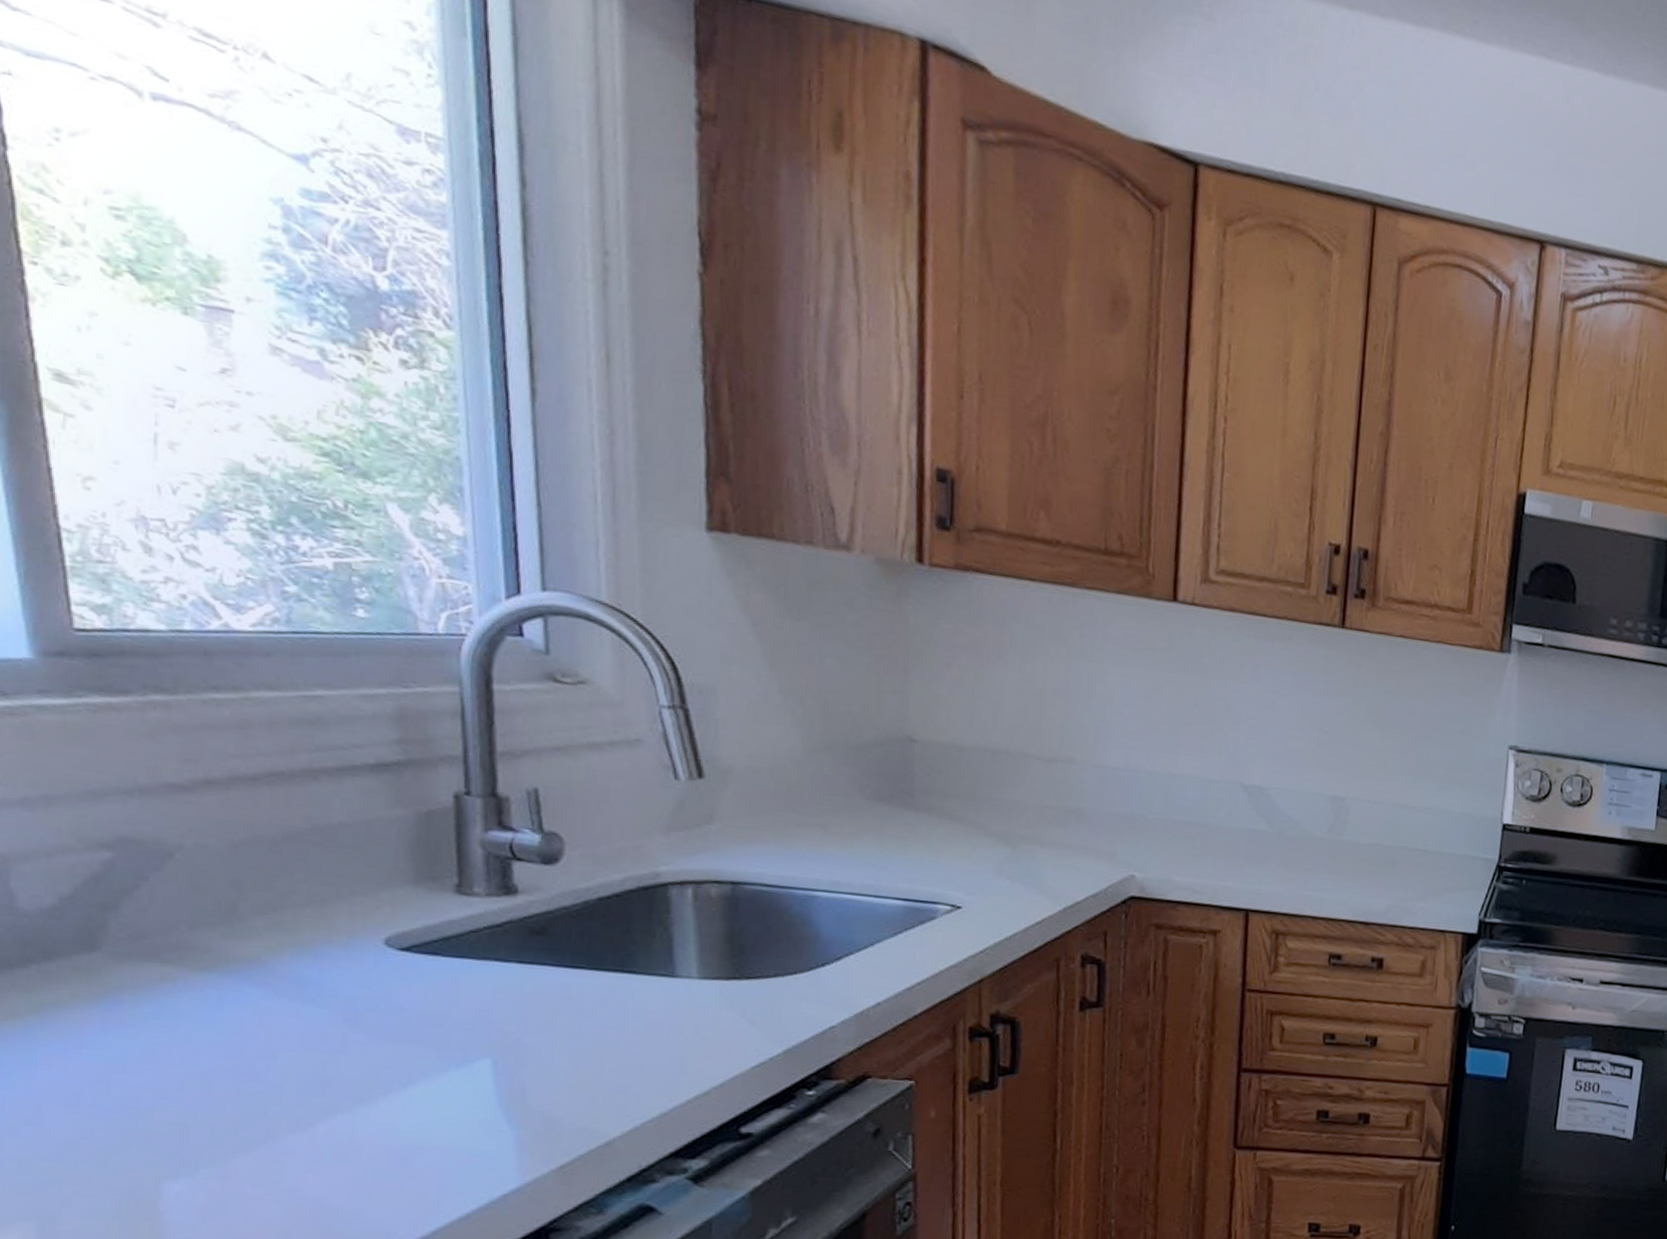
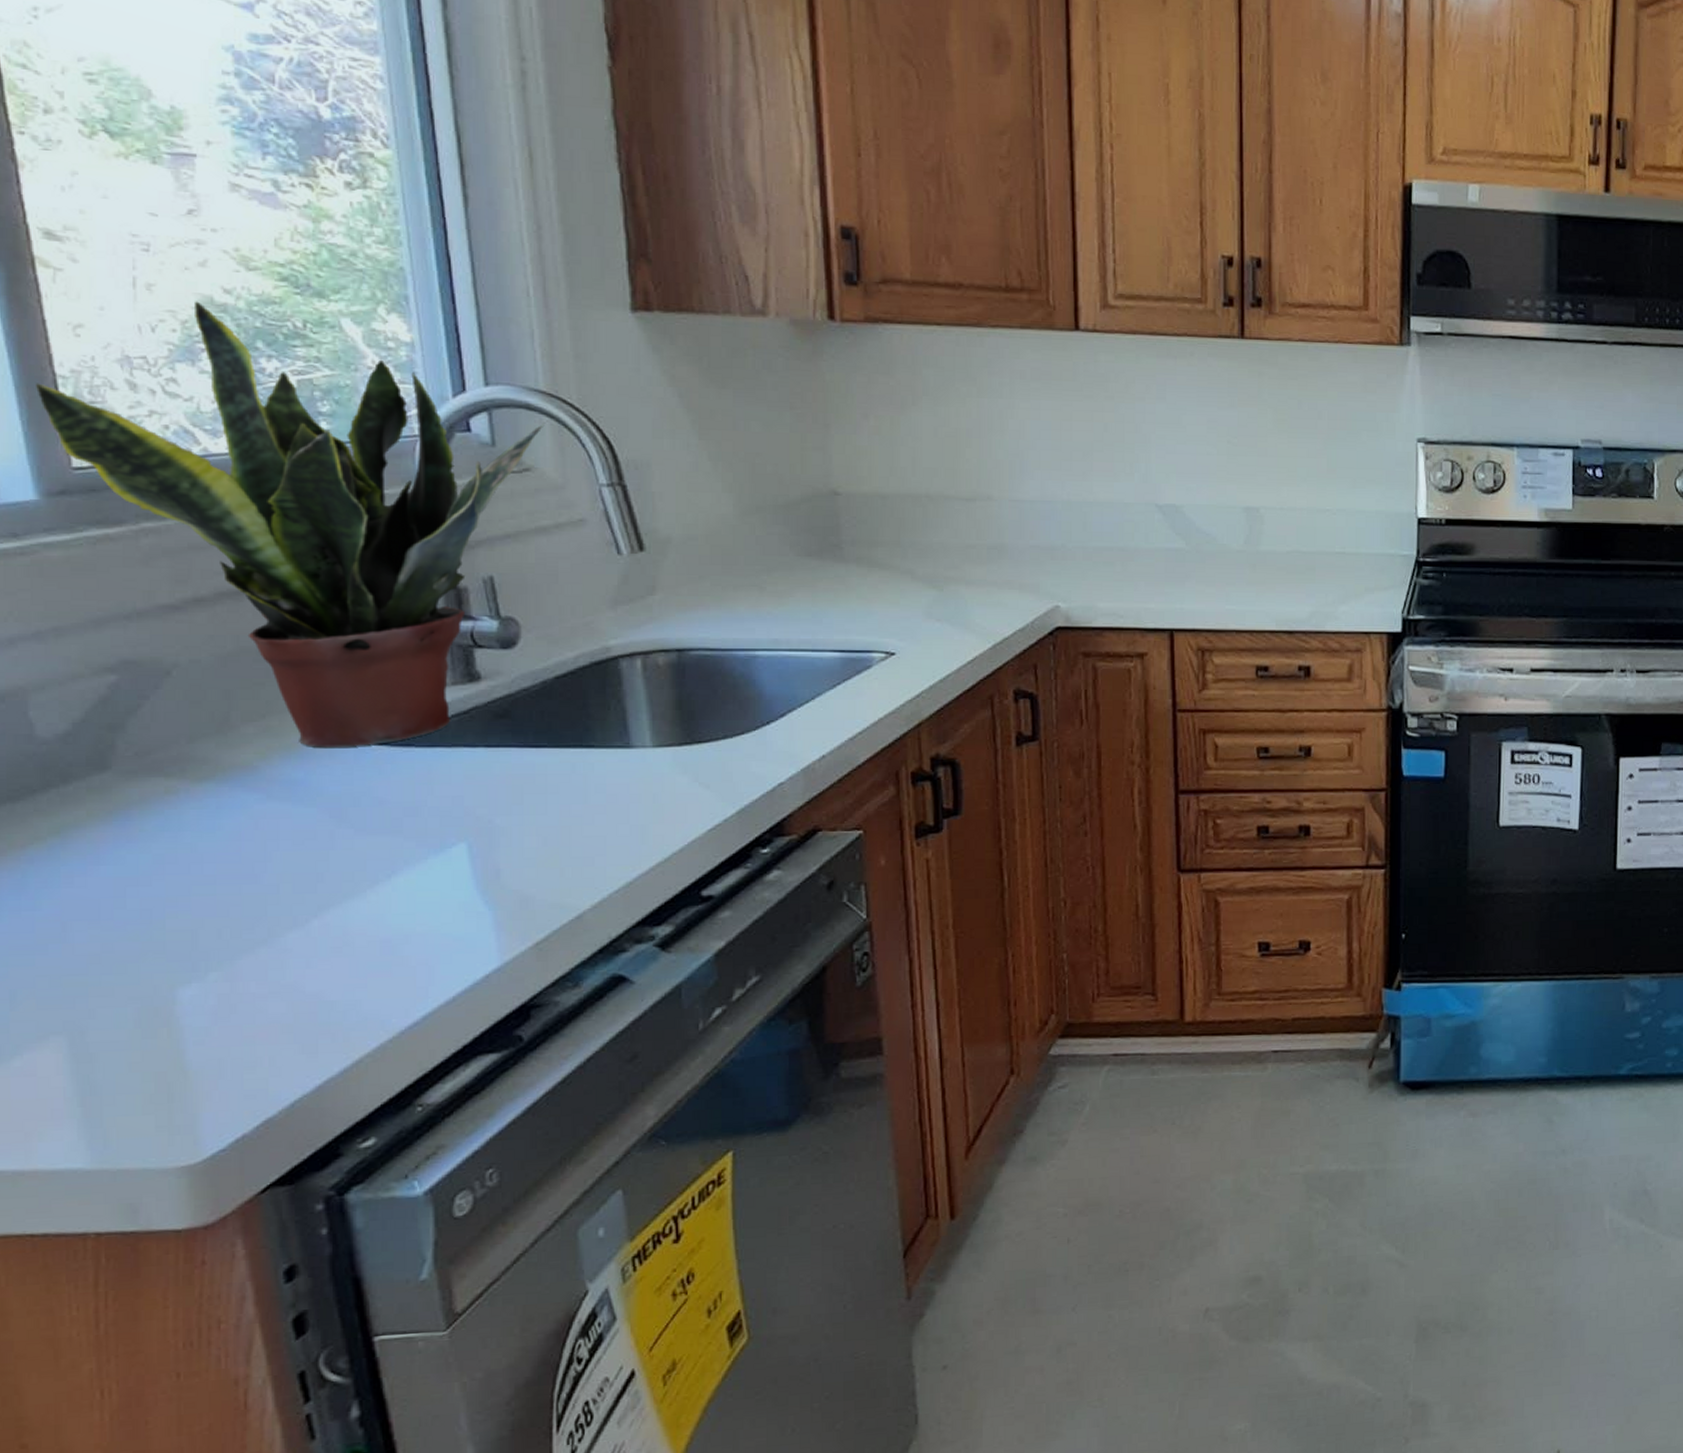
potted plant: none [37,466,605,950] -> present [36,301,545,747]

